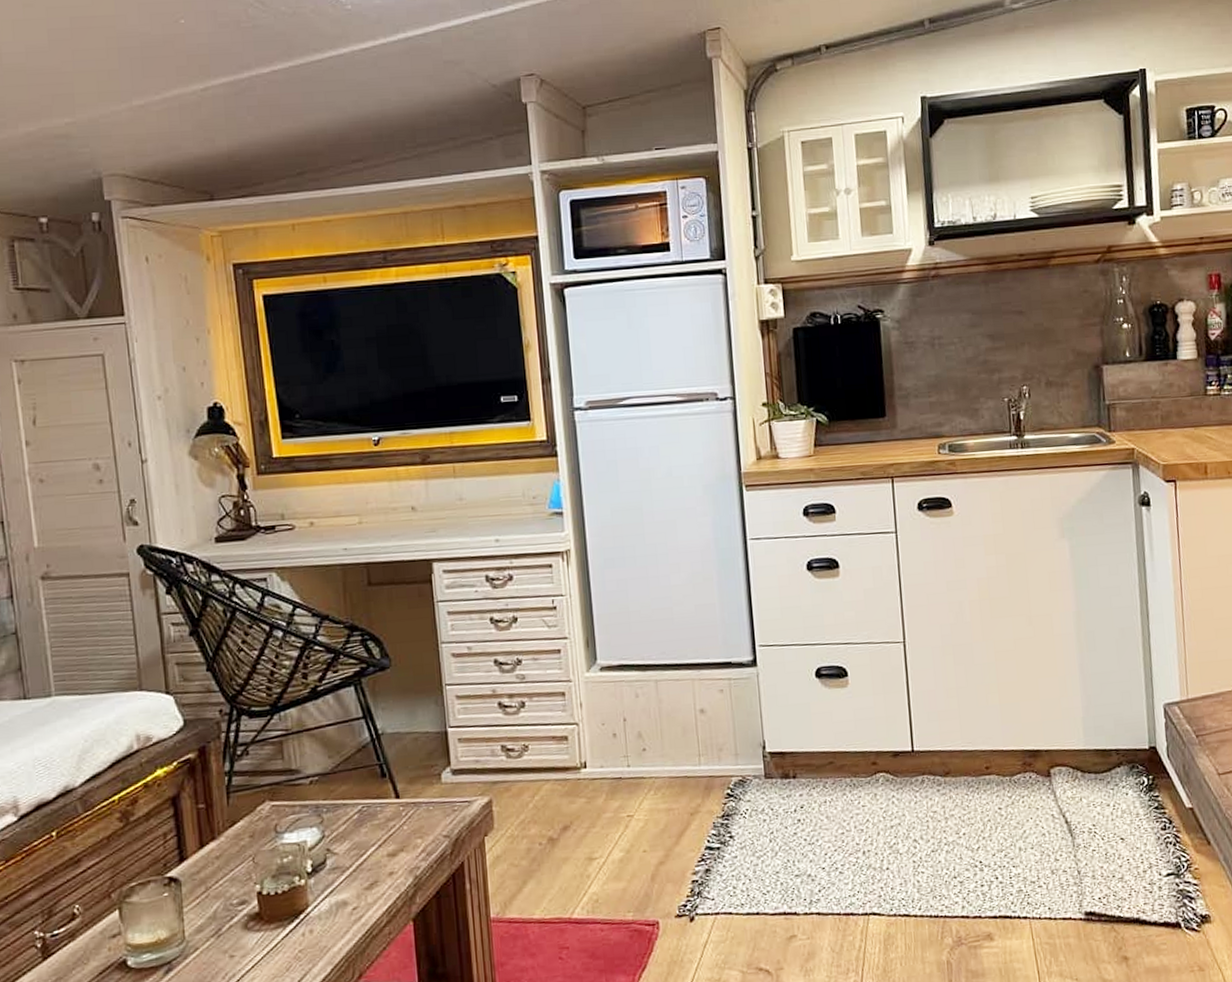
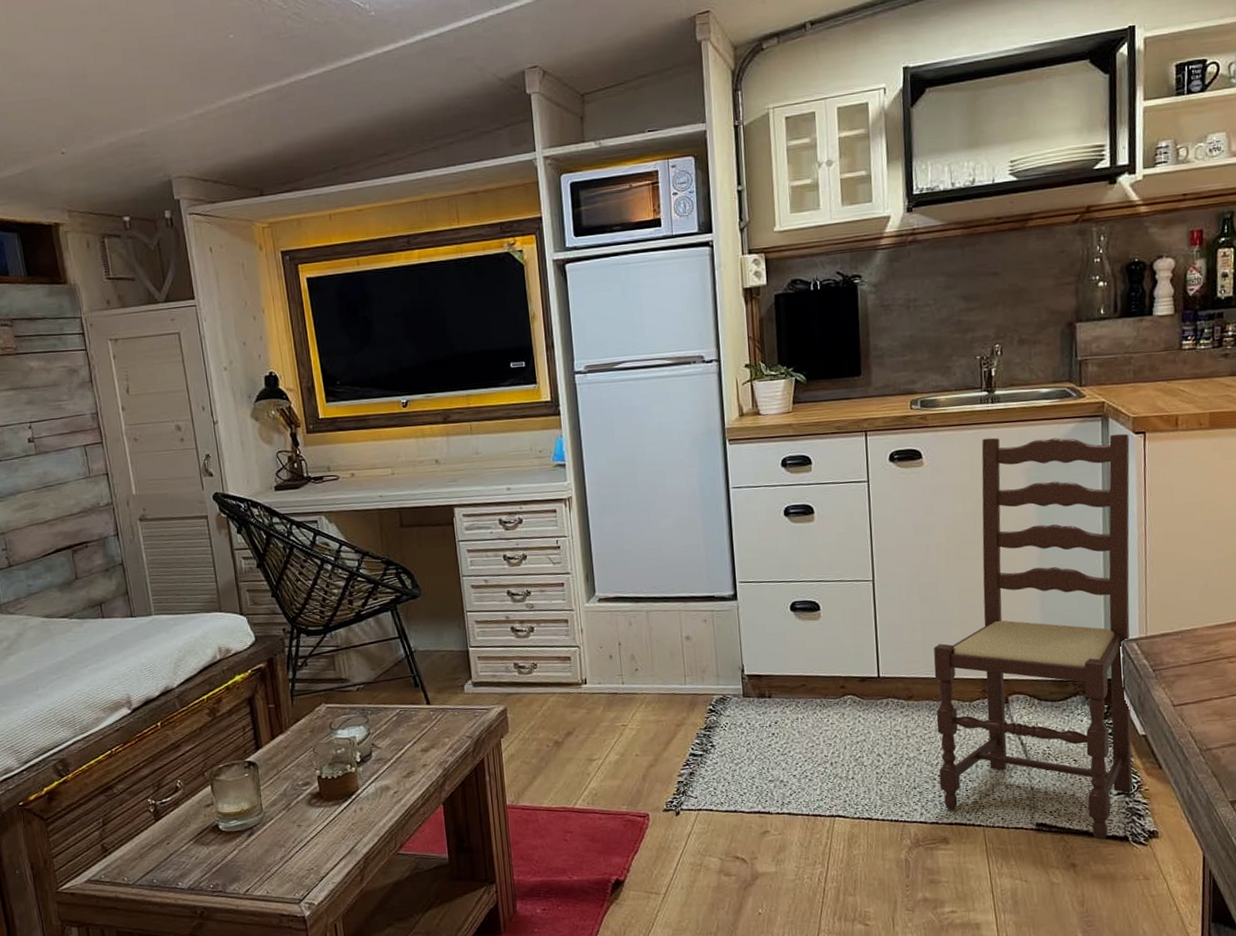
dining chair: none [970,482,1182,928] -> present [934,433,1133,840]

